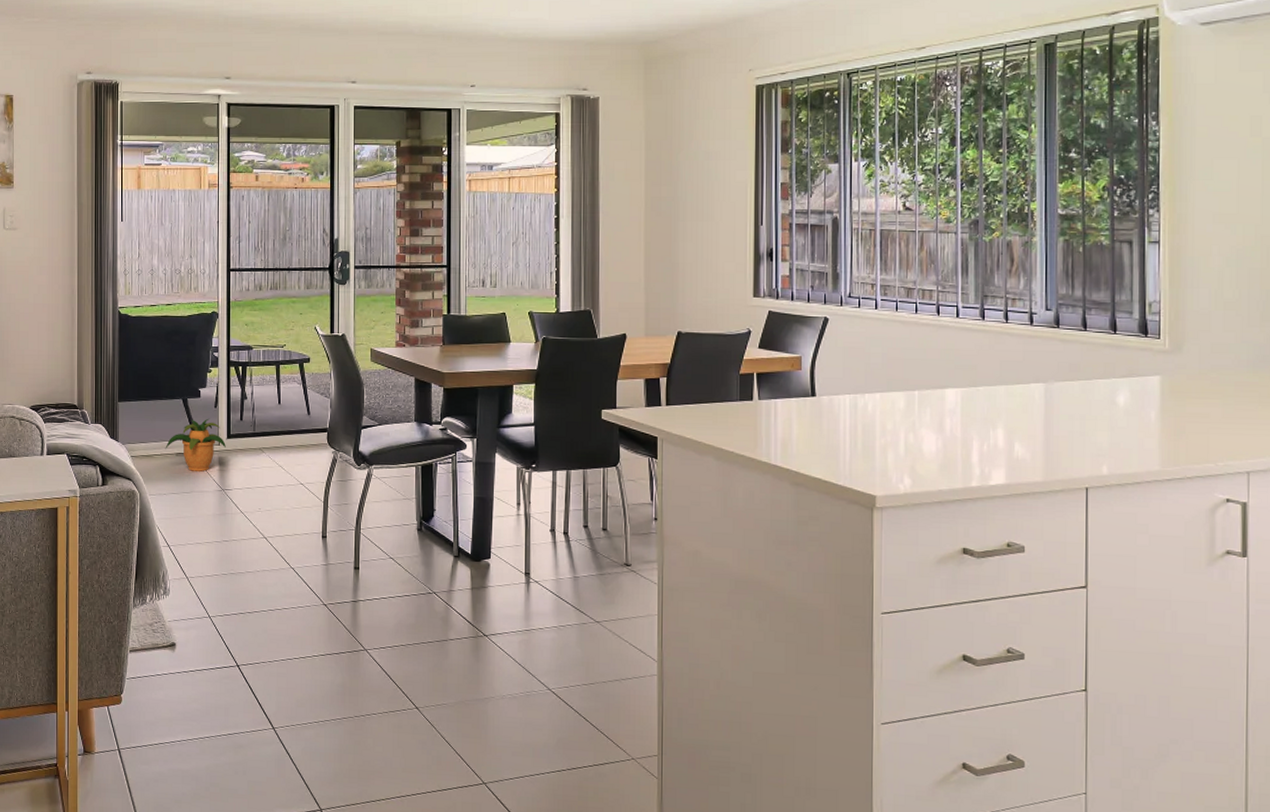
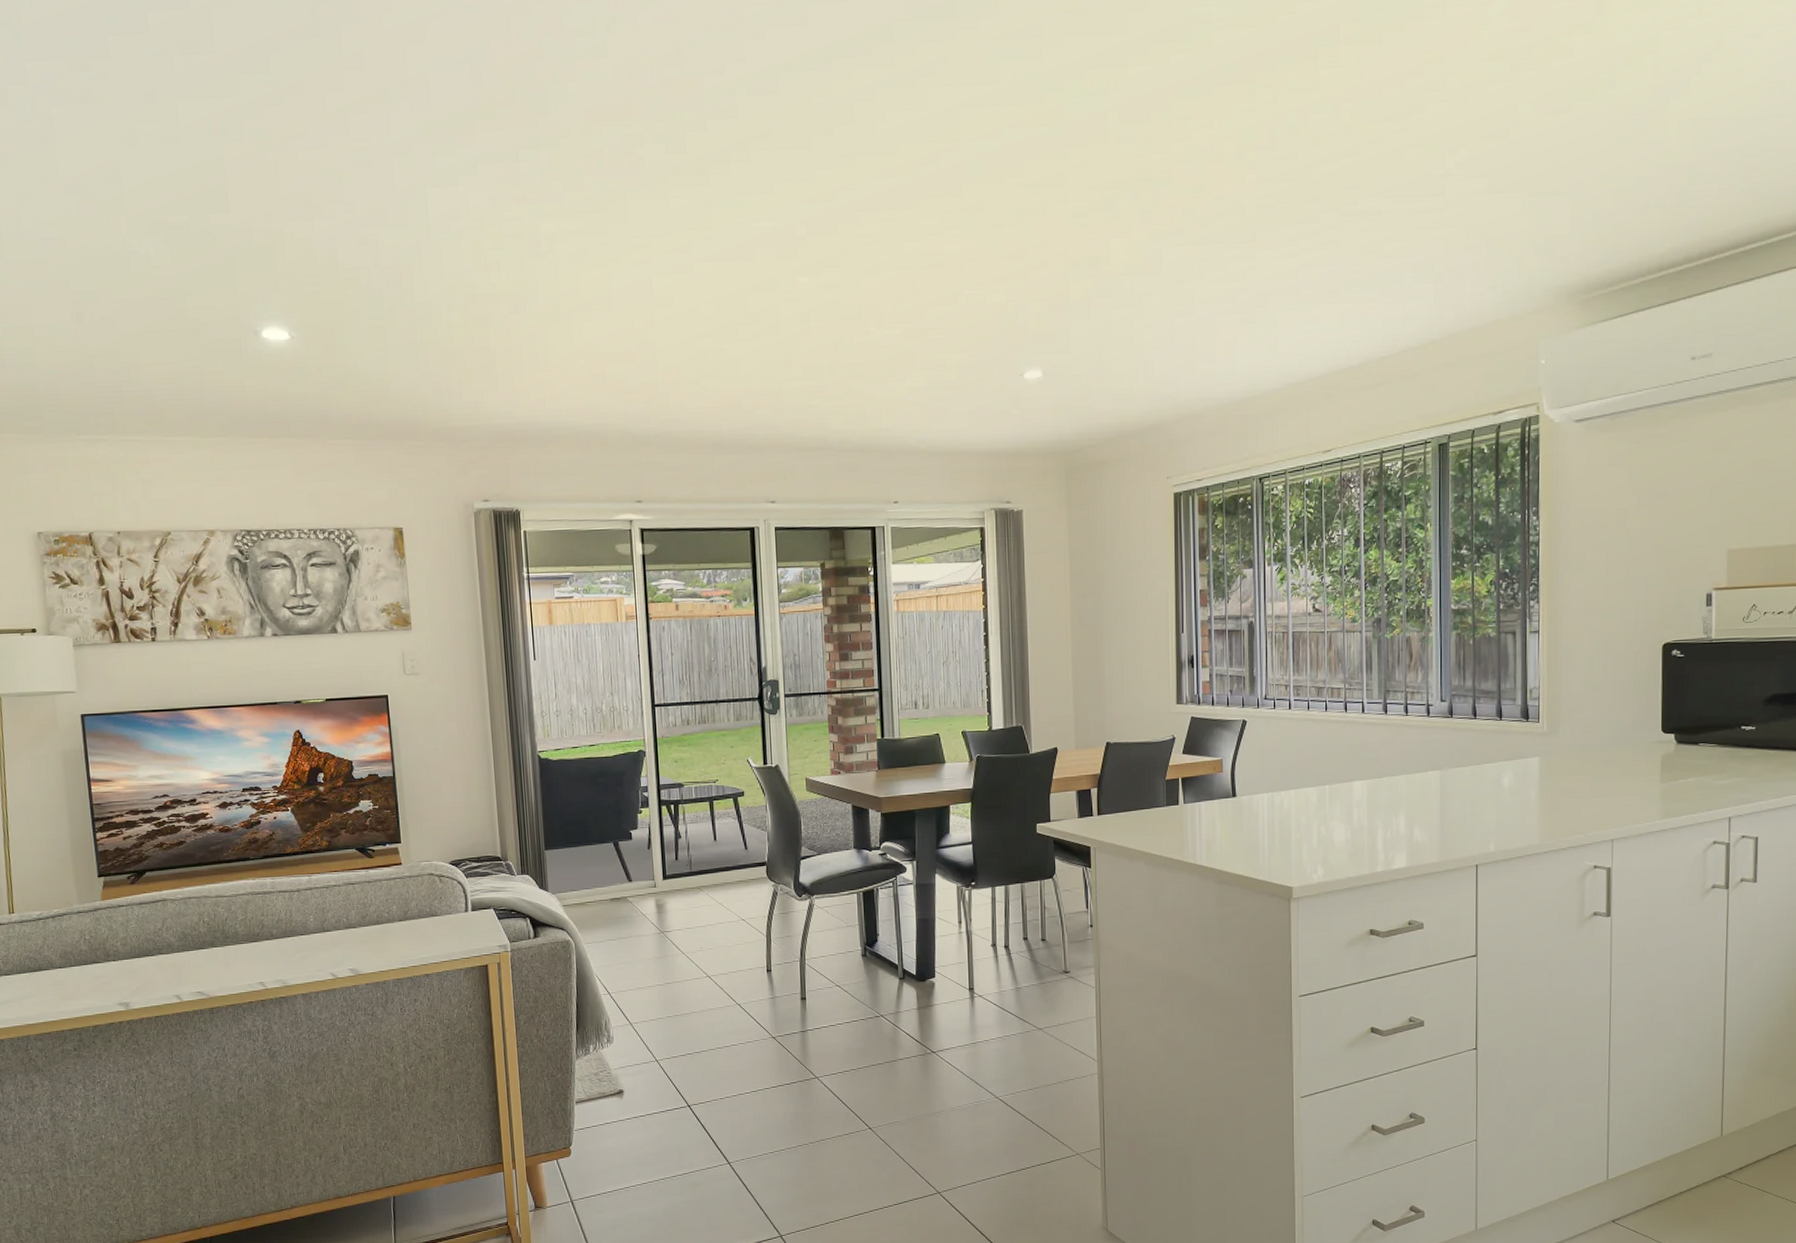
potted plant: present [165,418,226,472] -> none [598,860,662,916]

